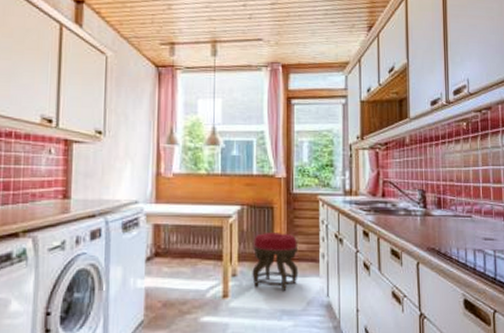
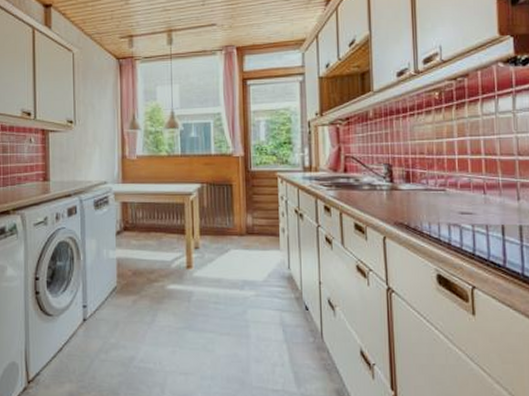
stool: present [252,233,299,291] -> none [213,209,259,263]

